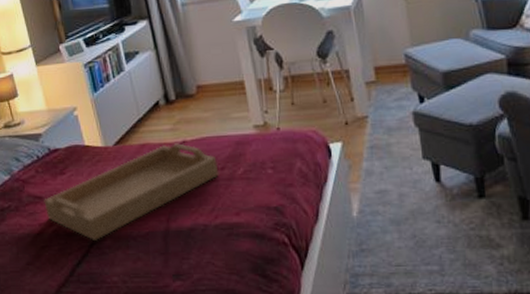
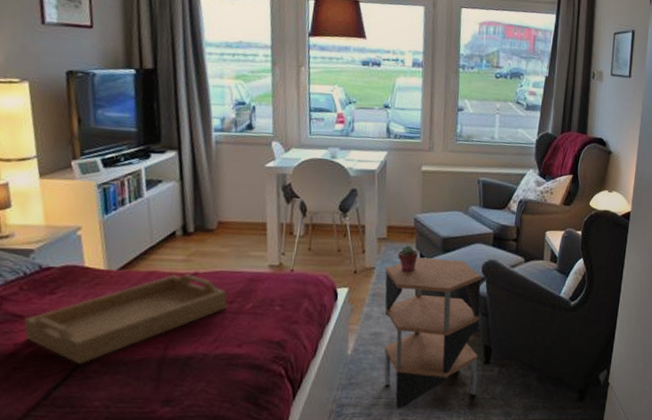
side table: none [380,96,518,278] -> present [384,257,481,409]
potted succulent: none [392,86,416,118] -> present [398,245,418,273]

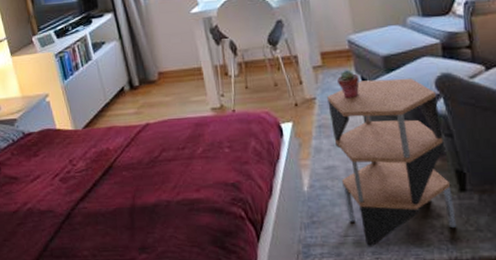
serving tray: present [24,274,228,364] -> none [19,125,180,217]

